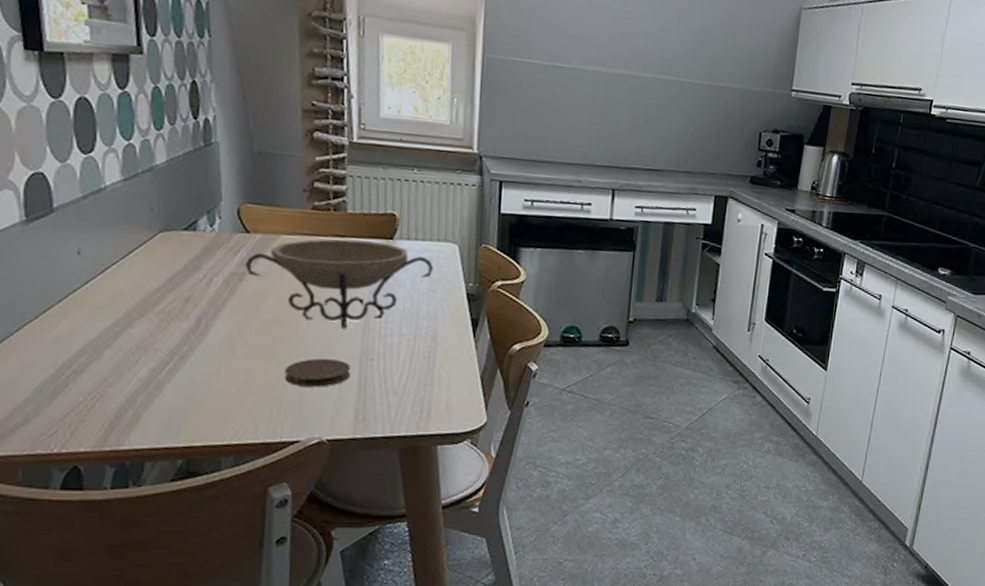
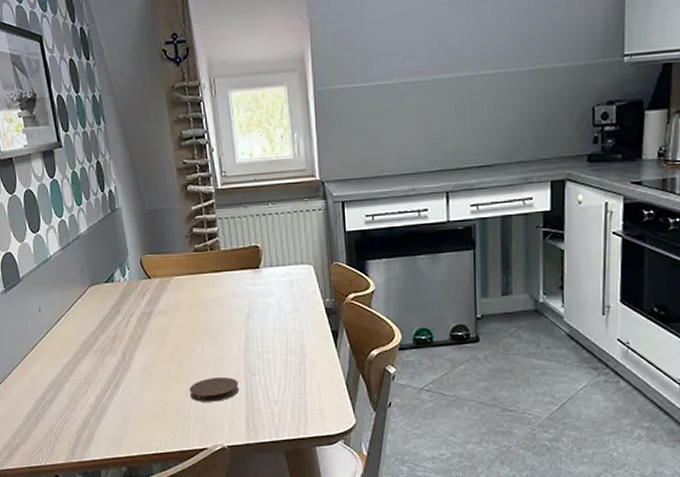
decorative bowl: present [245,239,433,329] -> none [151,272,294,351]

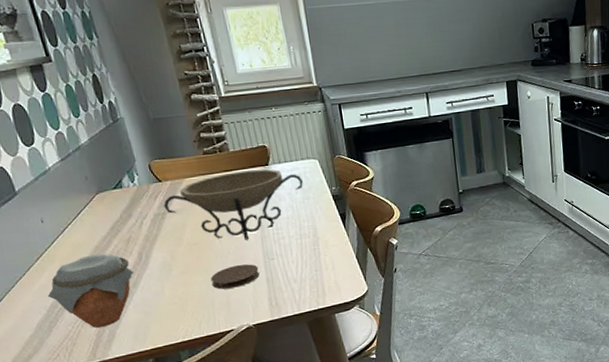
jar: none [37,349,116,426] -> present [47,253,134,328]
decorative bowl: none [151,272,294,351] -> present [164,169,303,240]

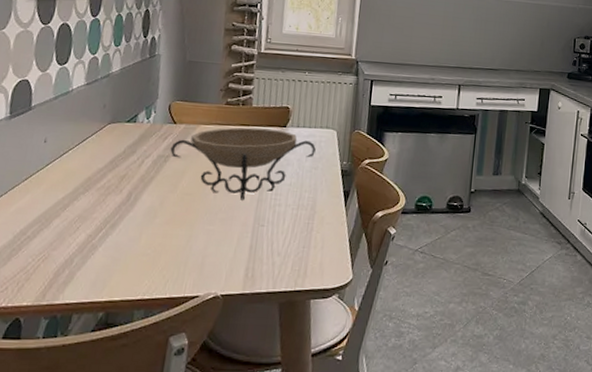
jar: present [47,253,134,328] -> none [20,185,117,266]
coaster: present [211,264,260,290] -> none [192,225,245,250]

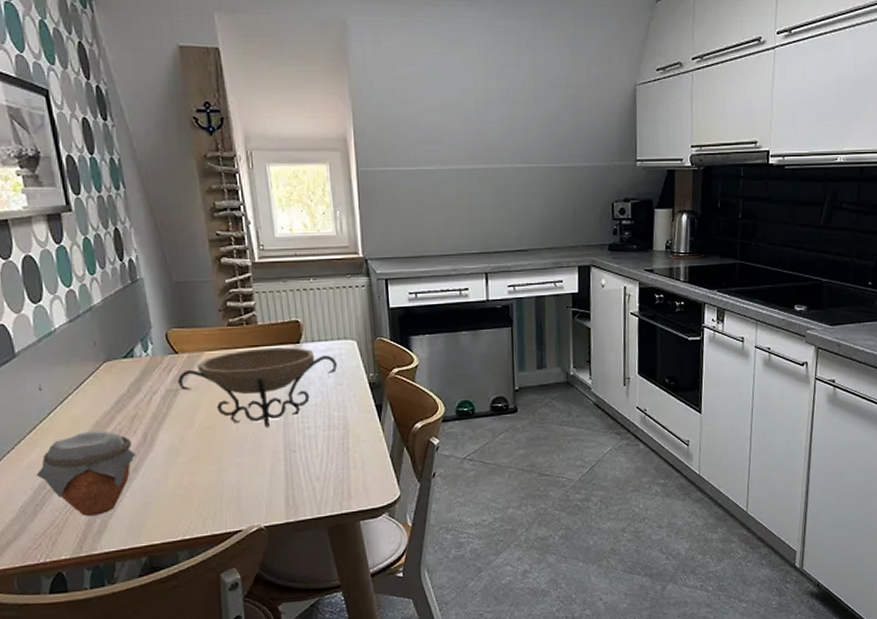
jar: none [20,185,117,266] -> present [36,430,135,516]

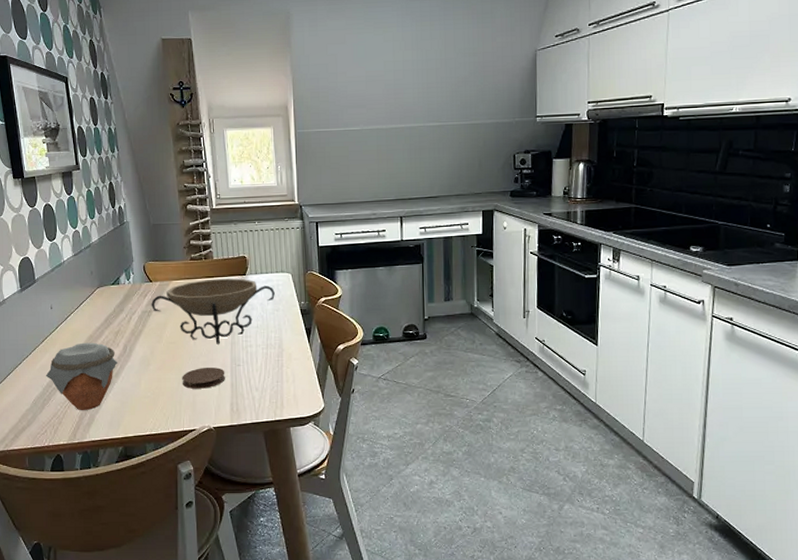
coaster: none [222,455,278,482] -> present [182,368,225,389]

